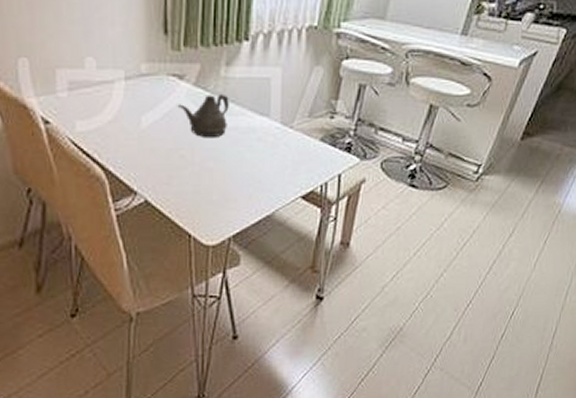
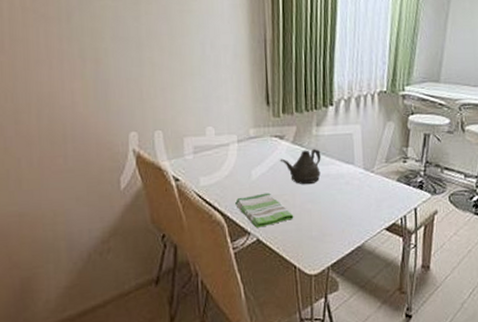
dish towel: none [120,145,191,187] -> present [235,192,294,228]

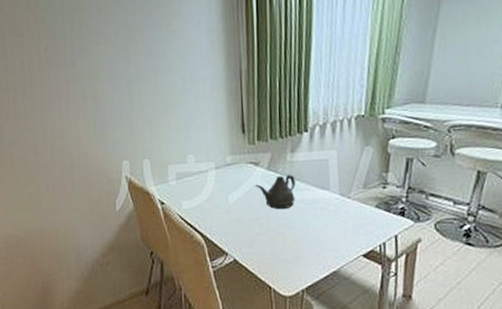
dish towel: present [235,192,294,228] -> none [214,216,269,249]

